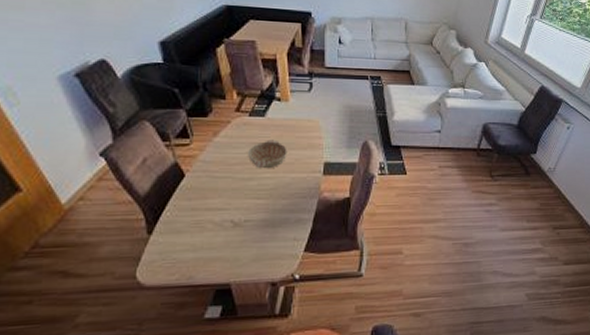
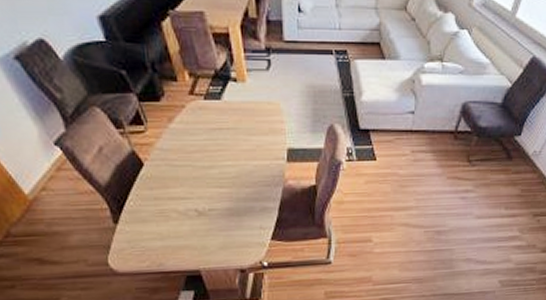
decorative bowl: present [248,139,287,169] -> none [206,125,248,157]

